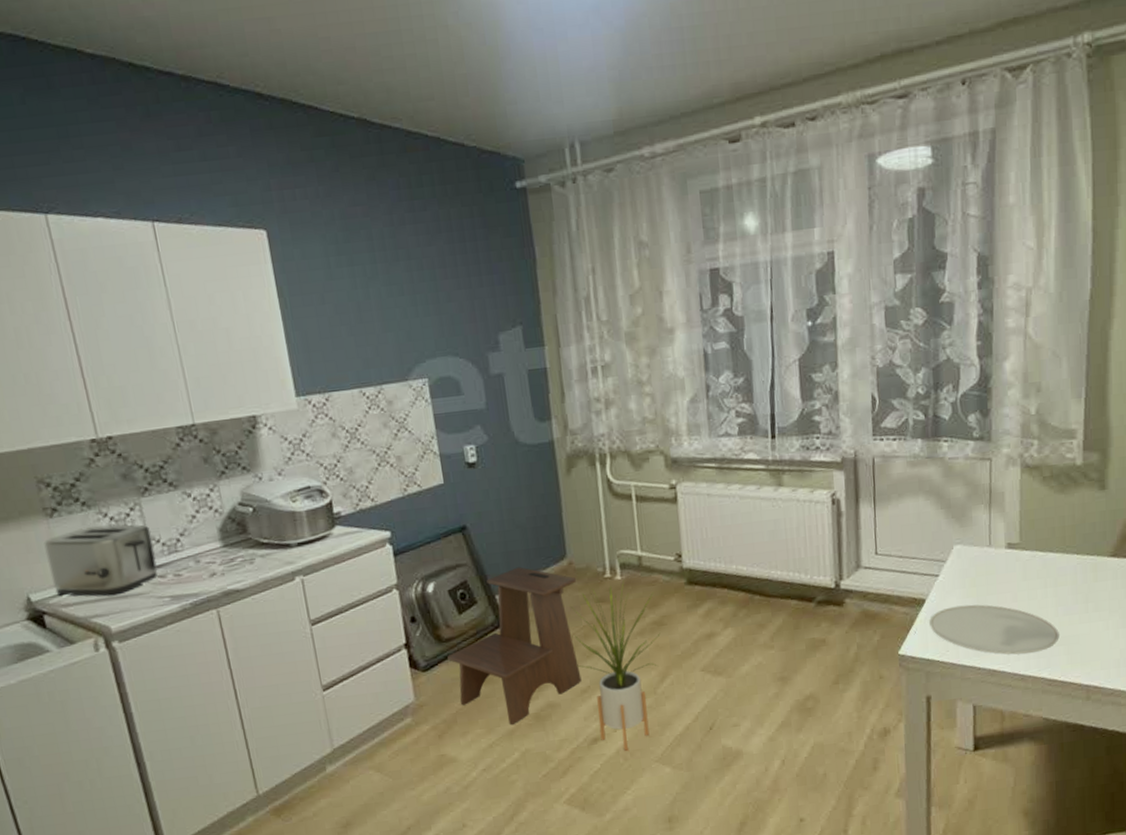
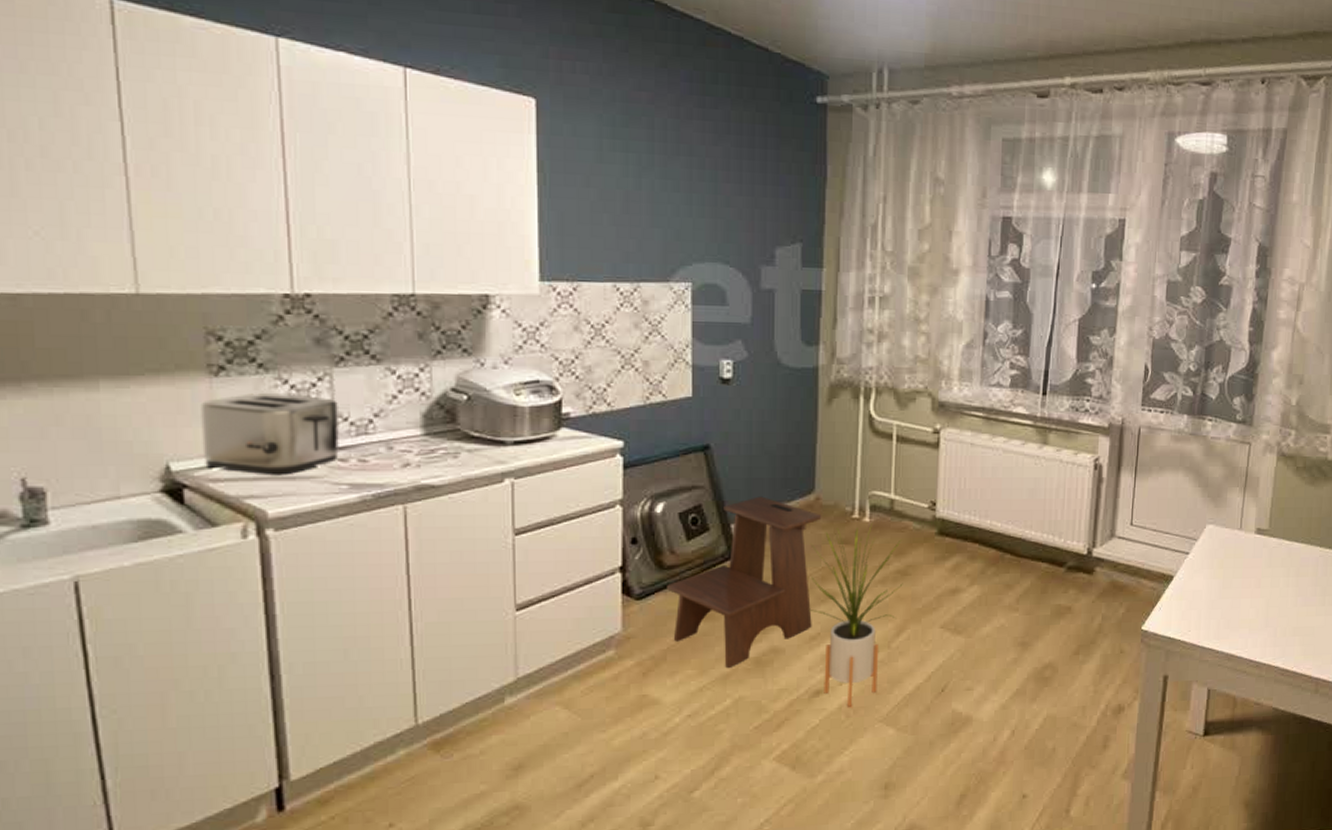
plate: present [929,604,1059,655] -> none [1175,586,1296,641]

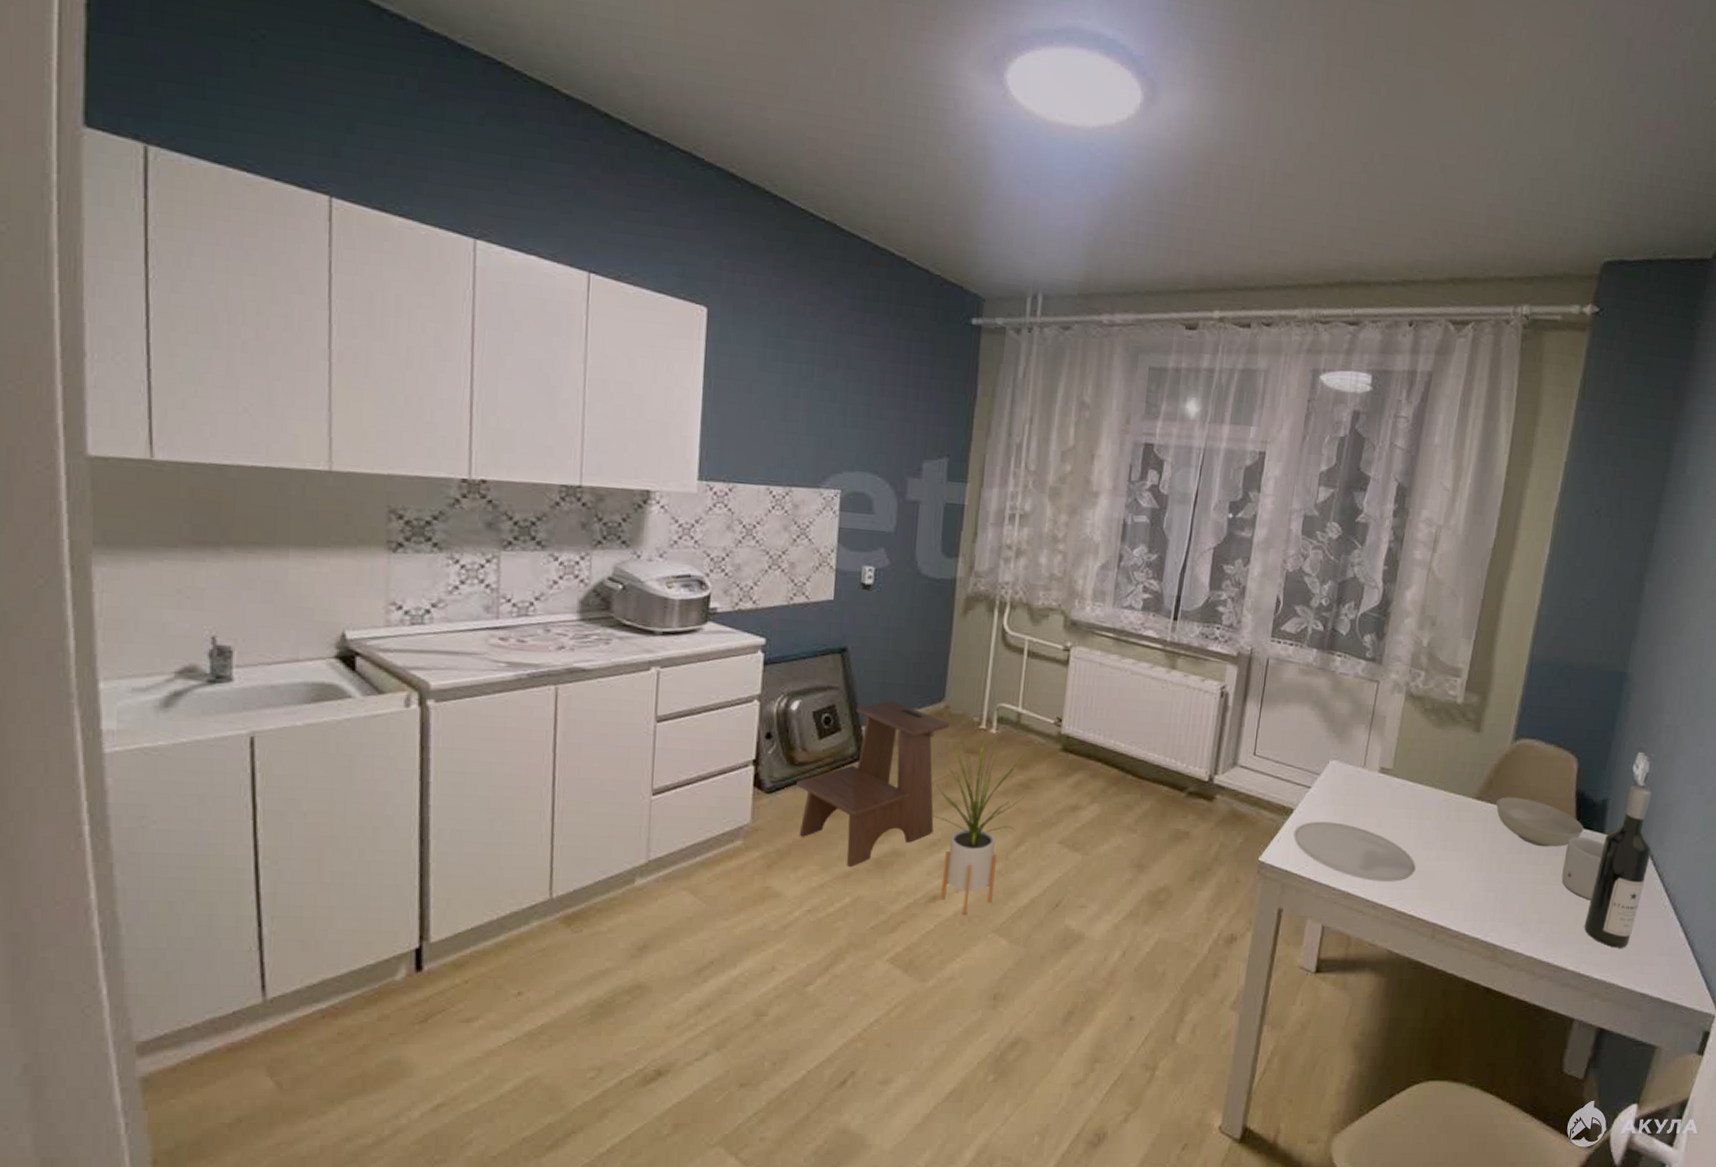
toaster: present [200,392,339,476] -> none [376,570,503,650]
plate: none [1175,586,1296,641] -> present [1294,821,1416,882]

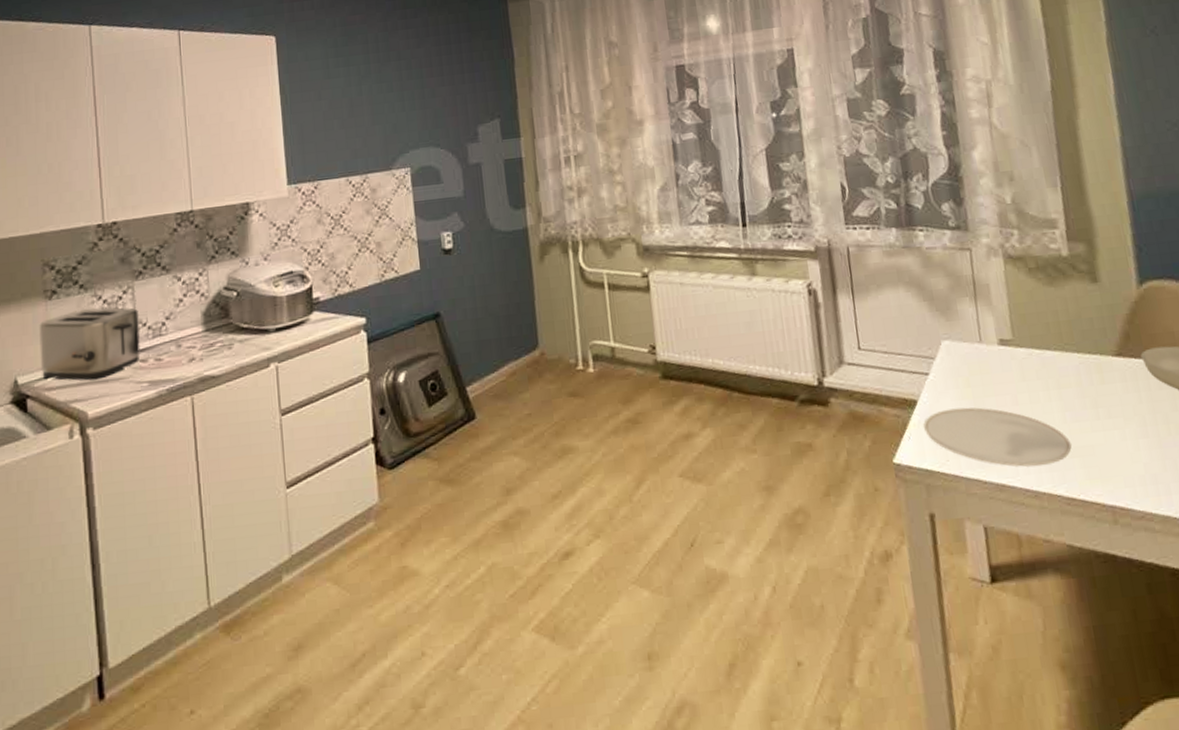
toaster: none [376,570,503,650] -> present [39,307,140,380]
step stool: present [796,701,950,866] -> none [415,357,553,533]
house plant: present [932,735,1026,915] -> none [541,373,635,569]

